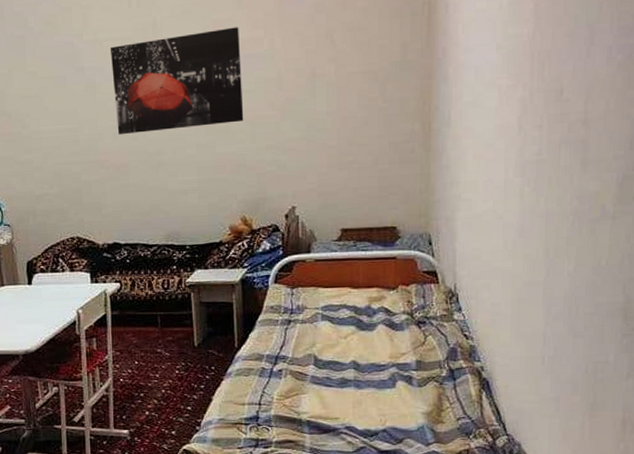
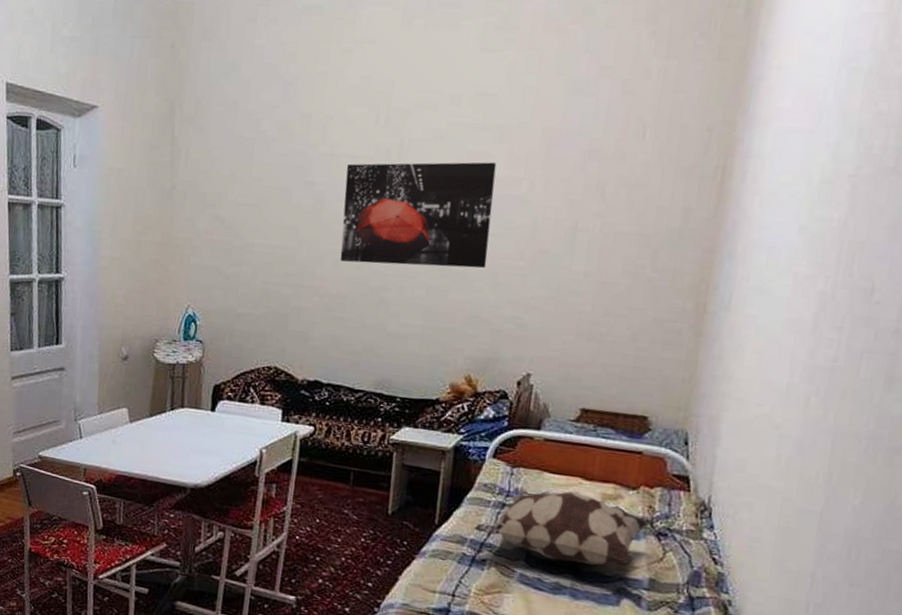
decorative pillow: none [268,299,410,360] -> present [474,490,649,567]

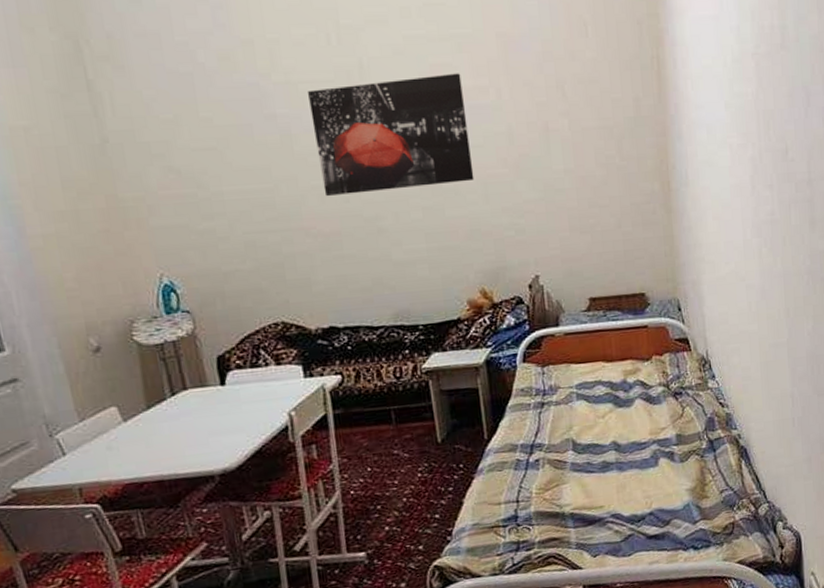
decorative pillow: present [474,490,649,567] -> none [521,374,666,443]

